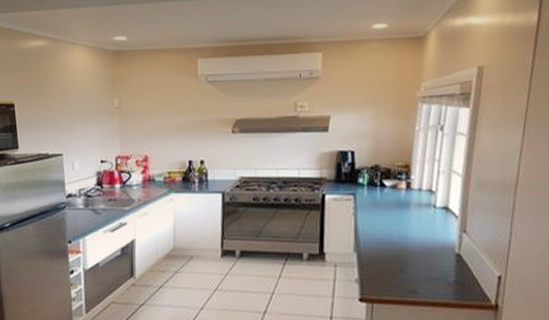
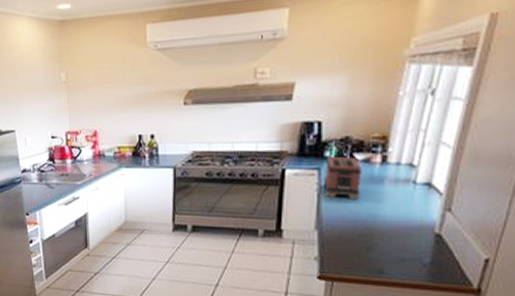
toaster: none [358,182,391,222] -> present [322,156,362,199]

